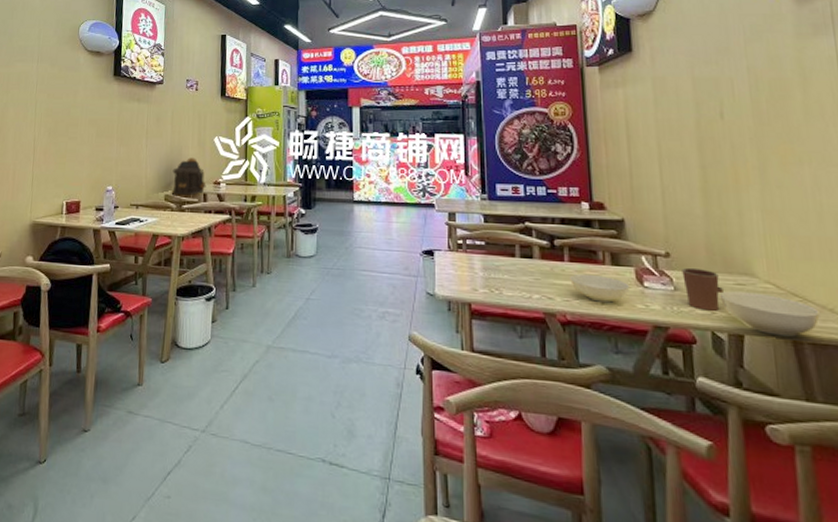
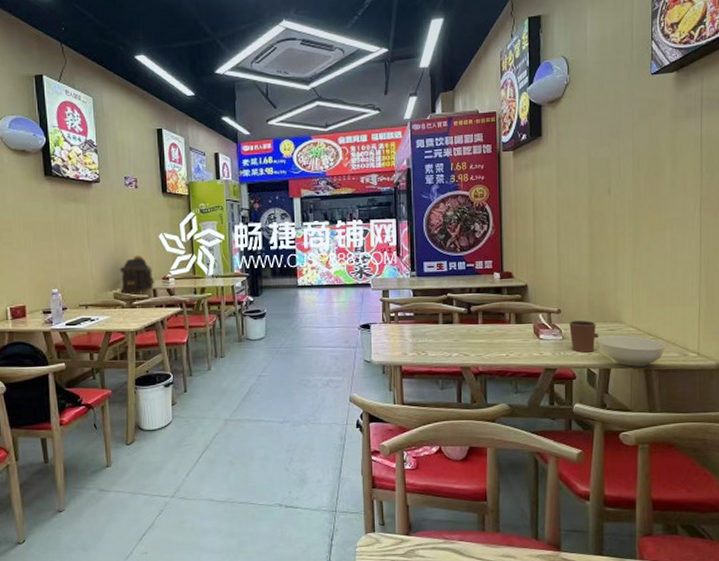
bowl: present [570,273,630,303] -> none [482,332,529,354]

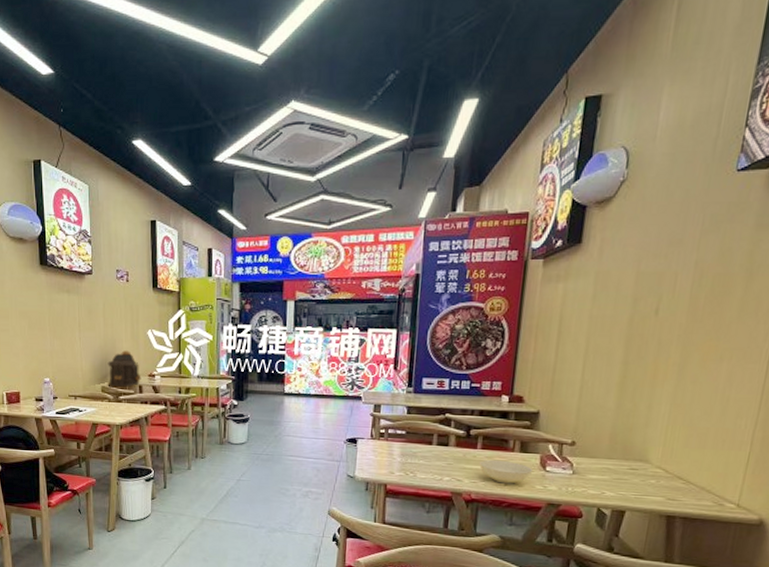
bowl: none [482,332,529,354] -> present [480,459,533,484]
cup: present [569,320,600,353] -> none [582,454,618,491]
bowl: present [595,335,665,367] -> none [611,475,698,513]

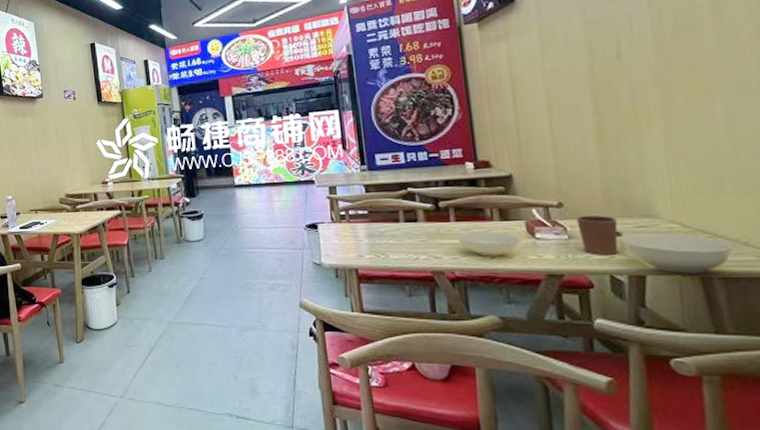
backpack: present [107,350,142,387] -> none [63,162,96,197]
cup: none [582,454,618,491] -> present [576,215,624,255]
bowl: none [611,475,698,513] -> present [617,233,732,274]

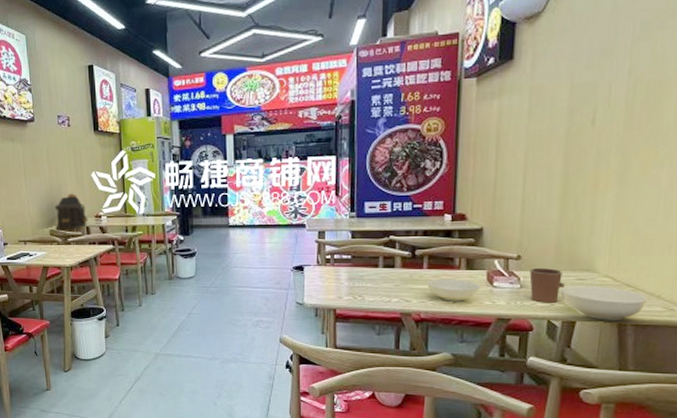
backpack: none [63,162,96,197] -> present [54,193,88,229]

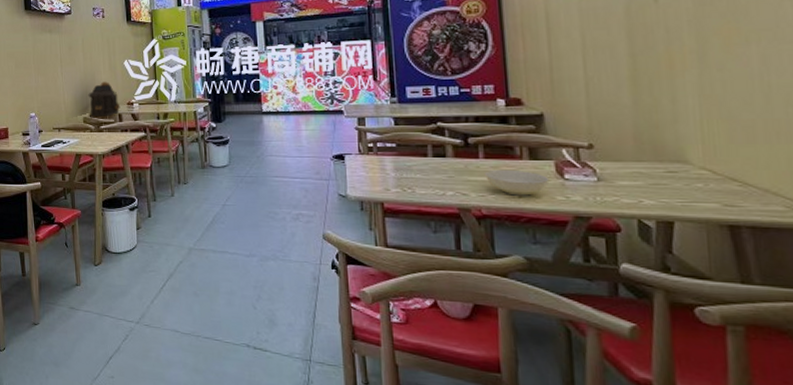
cup: present [529,267,566,303] -> none [606,157,654,199]
bowl: present [559,286,647,320] -> none [647,179,762,222]

